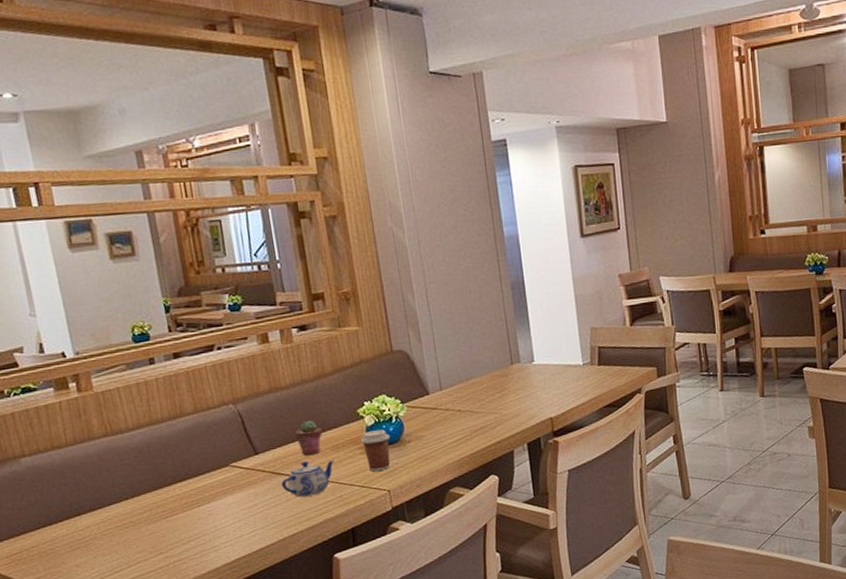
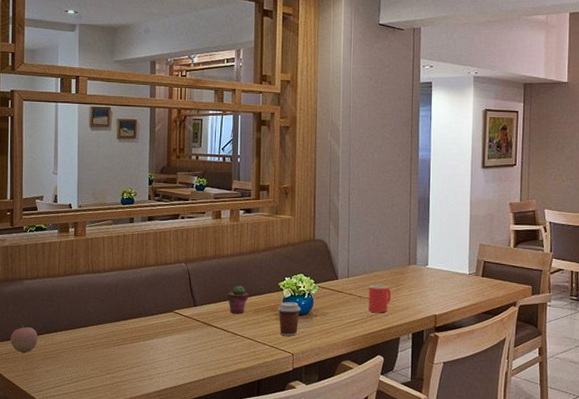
apple: none [17,513,57,549] -> present [10,324,37,353]
teapot: present [281,459,335,498] -> none [210,318,254,348]
mug: none [468,392,497,427] -> present [368,285,392,313]

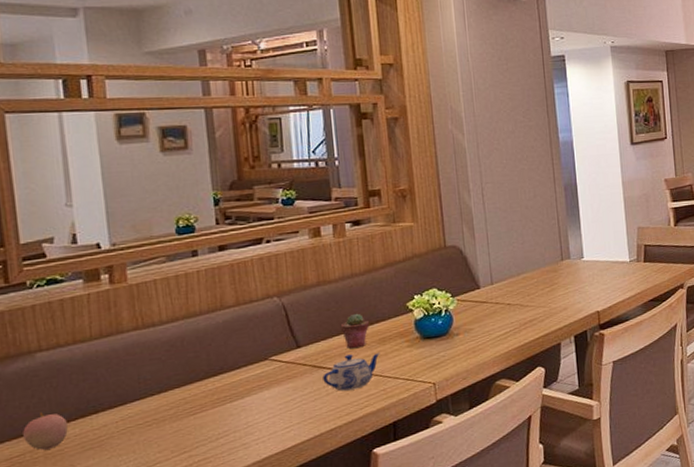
teapot: none [210,318,254,348] -> present [322,352,380,392]
coffee cup: present [277,302,301,336] -> none [408,322,438,364]
mug: present [368,285,392,313] -> none [518,287,546,320]

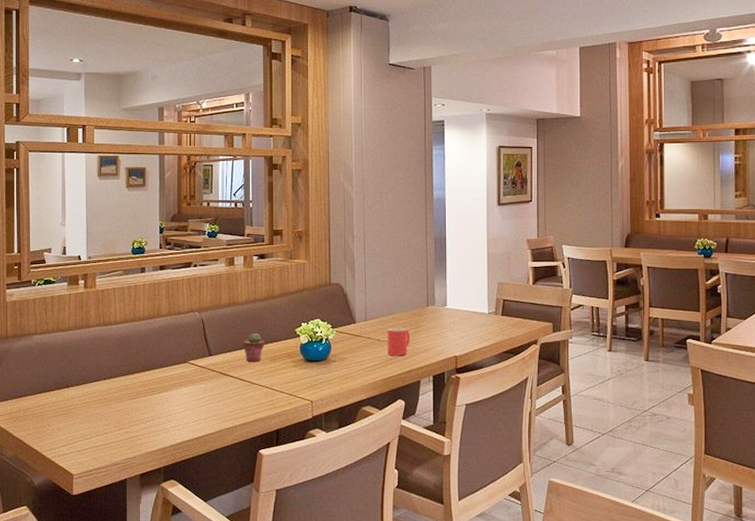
apple: present [23,411,68,450] -> none [20,380,48,410]
teapot: present [322,352,380,392] -> none [226,367,271,397]
mug: none [518,287,546,320] -> present [387,327,411,356]

